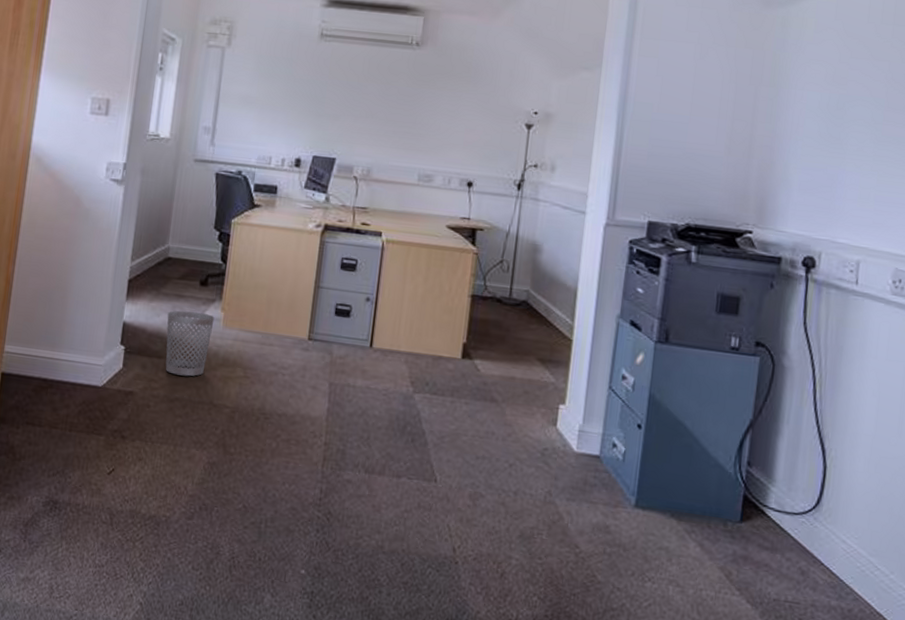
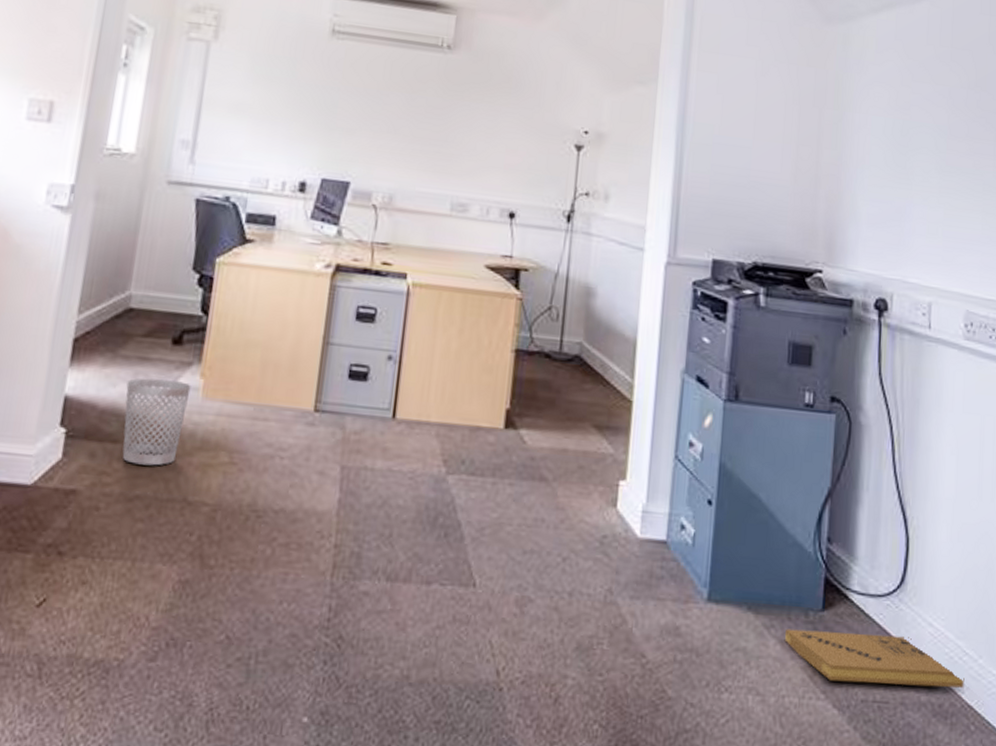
cardboard box: none [703,534,875,598] -> present [784,628,965,688]

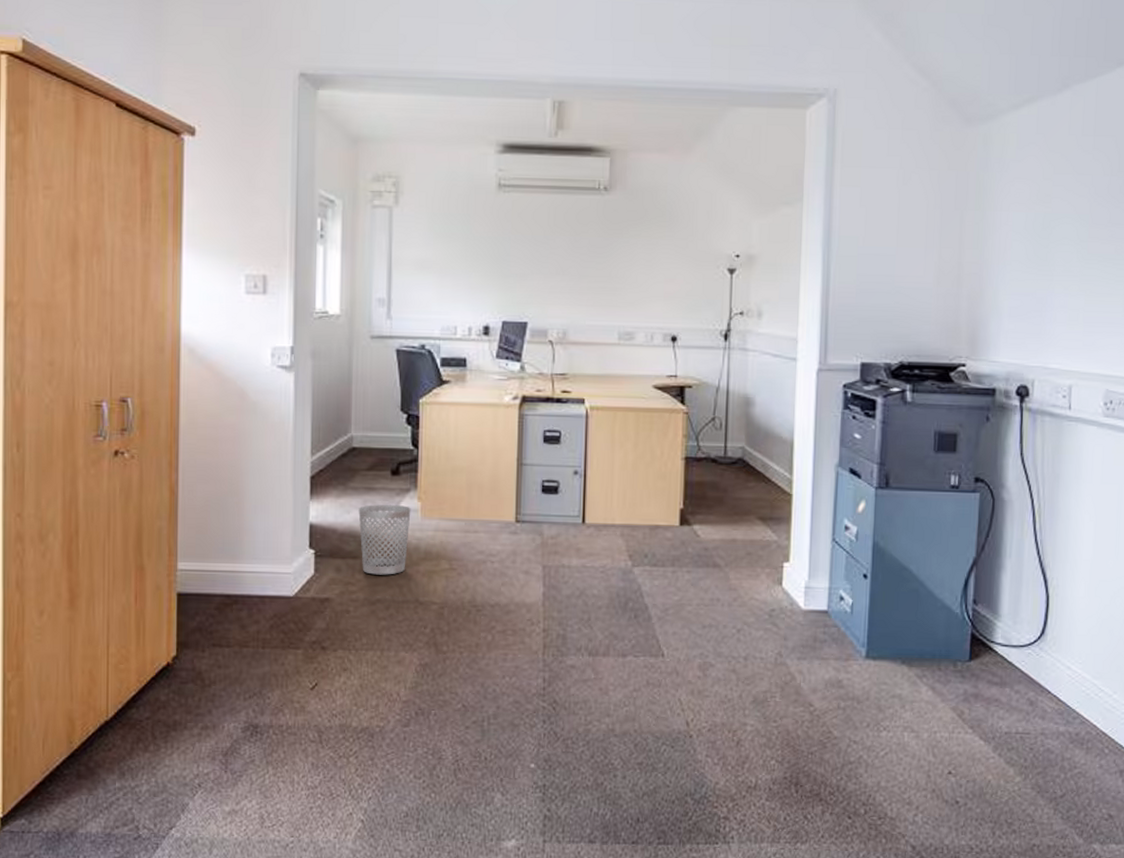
cardboard box: present [784,628,965,688] -> none [935,677,1100,719]

